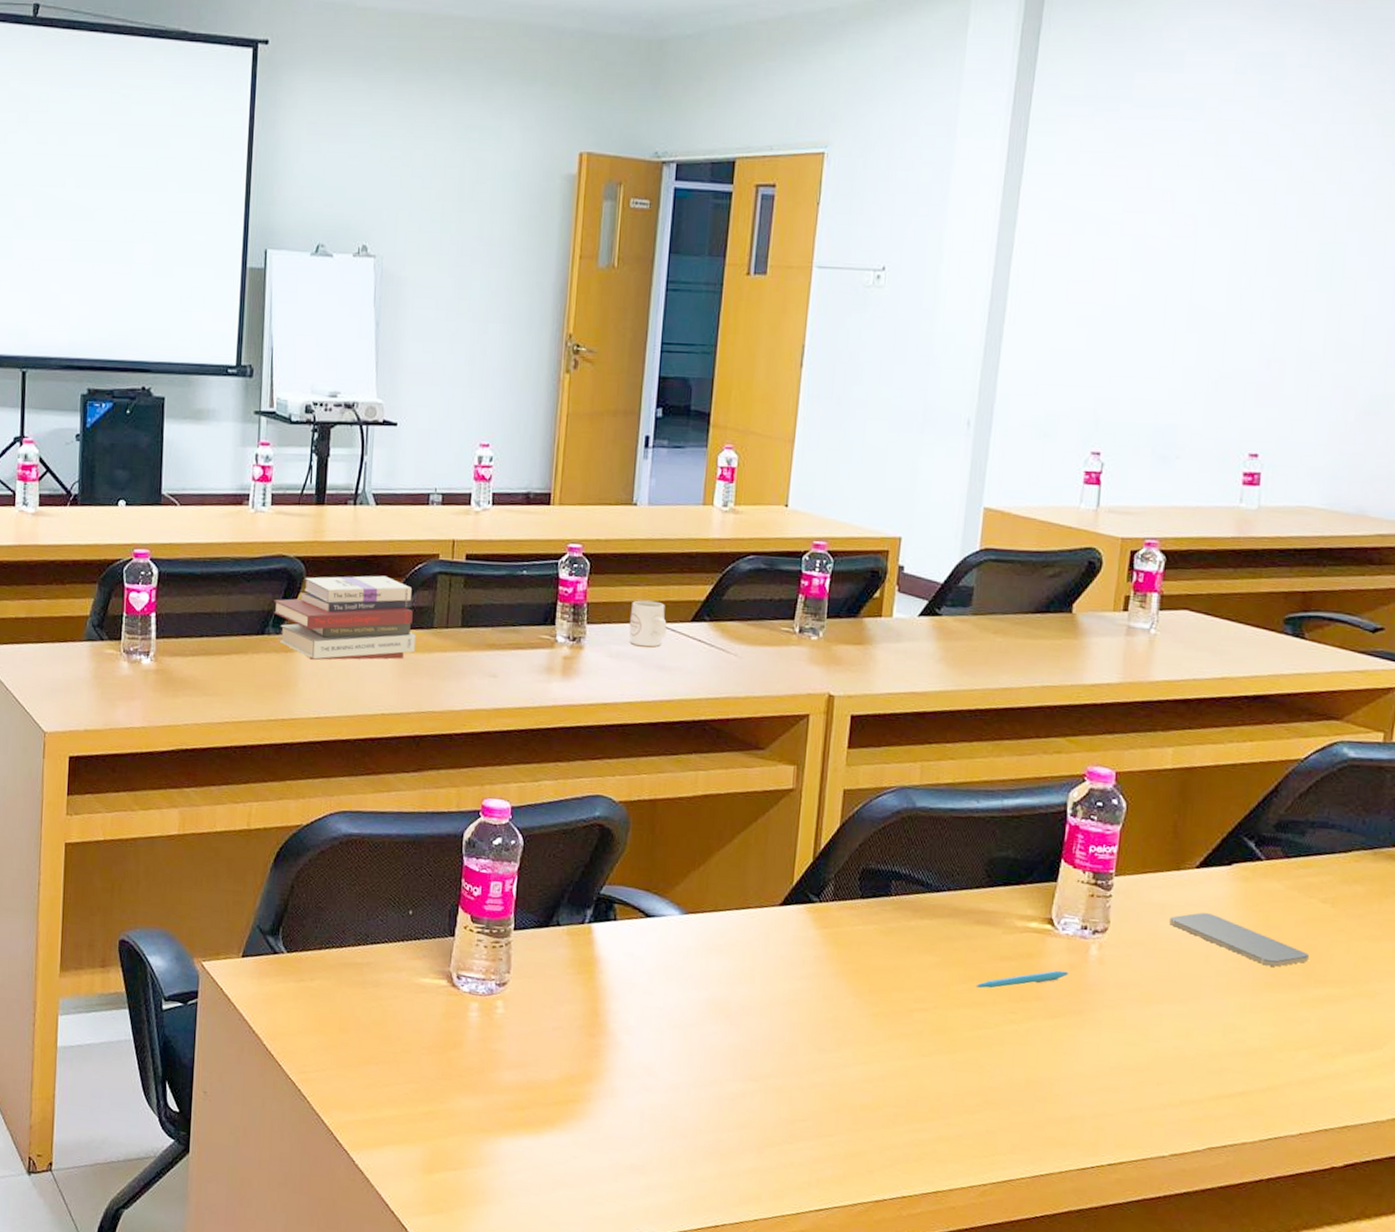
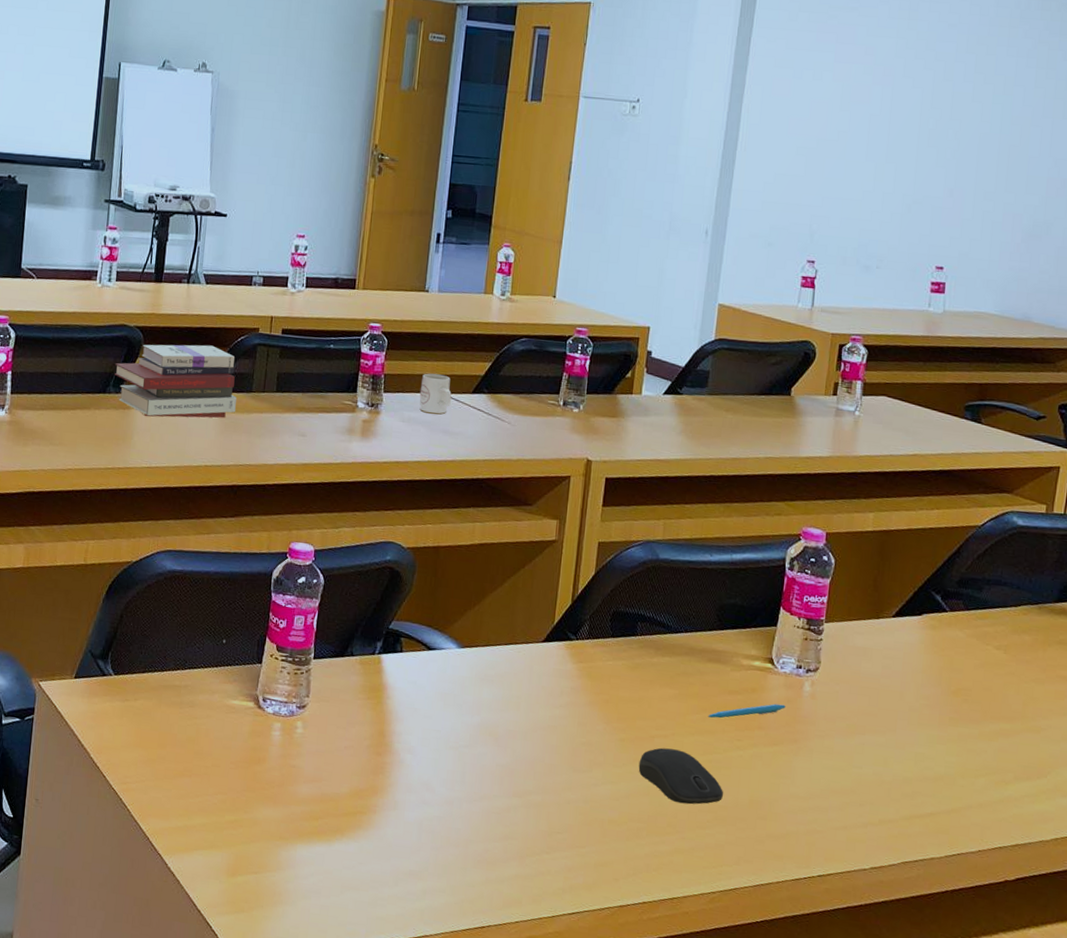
computer mouse: none [894,1022,996,1087] -> present [638,747,724,805]
smartphone: present [1169,912,1310,967] -> none [870,656,987,704]

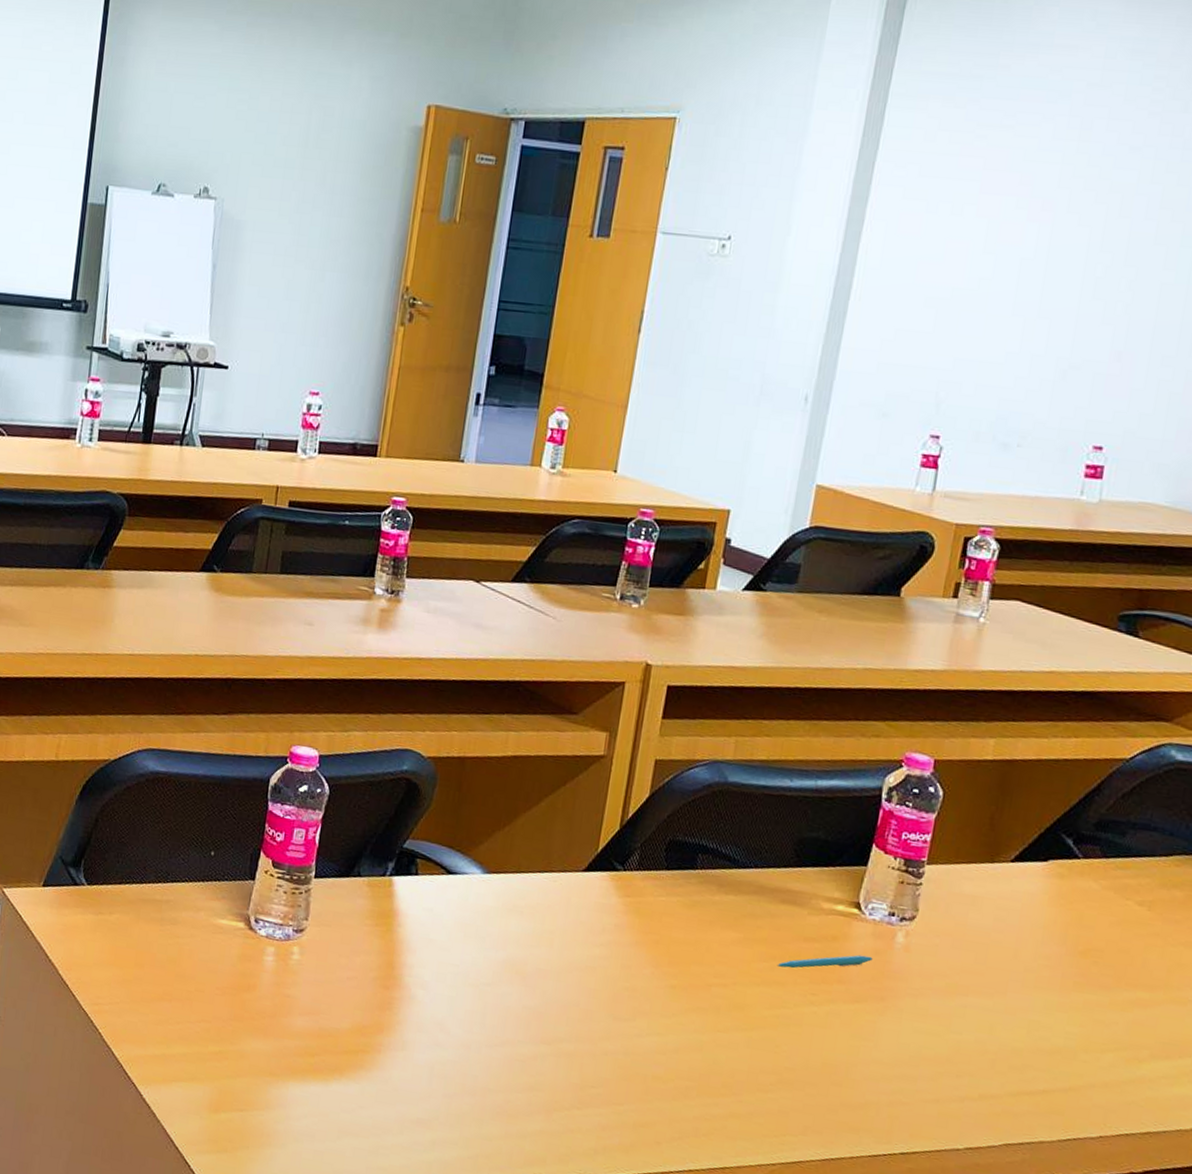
books: present [114,344,237,418] -> none [93,514,234,601]
mug: present [419,373,452,415] -> none [448,557,487,606]
computer mouse: present [638,747,724,805] -> none [691,998,792,1065]

